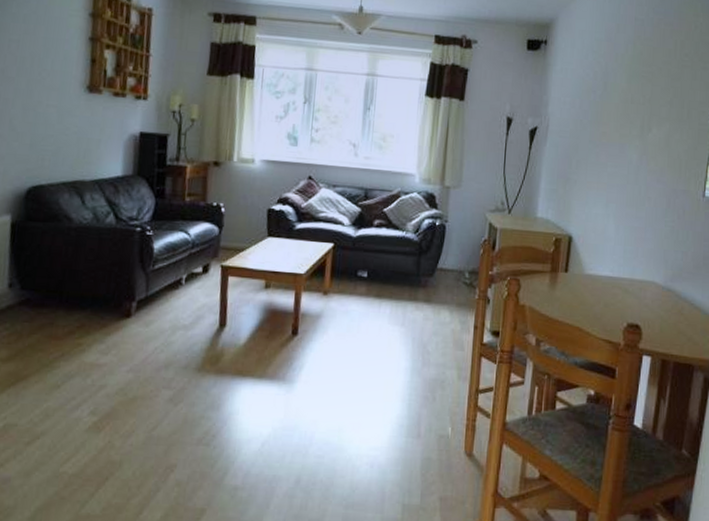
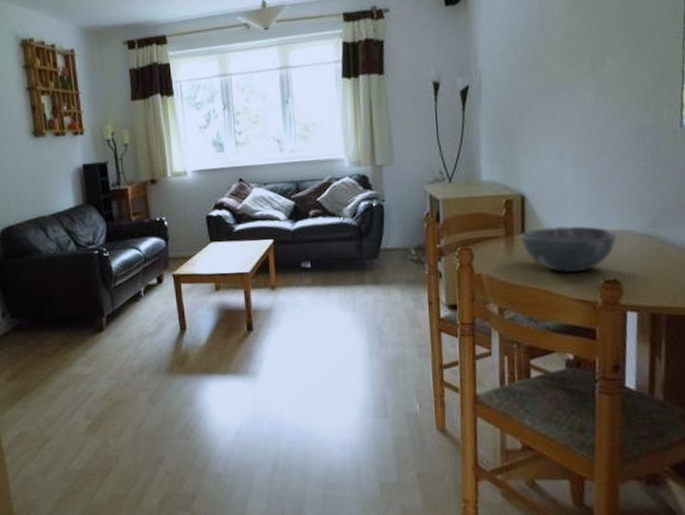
bowl: none [564,269,642,313] -> present [521,226,616,272]

